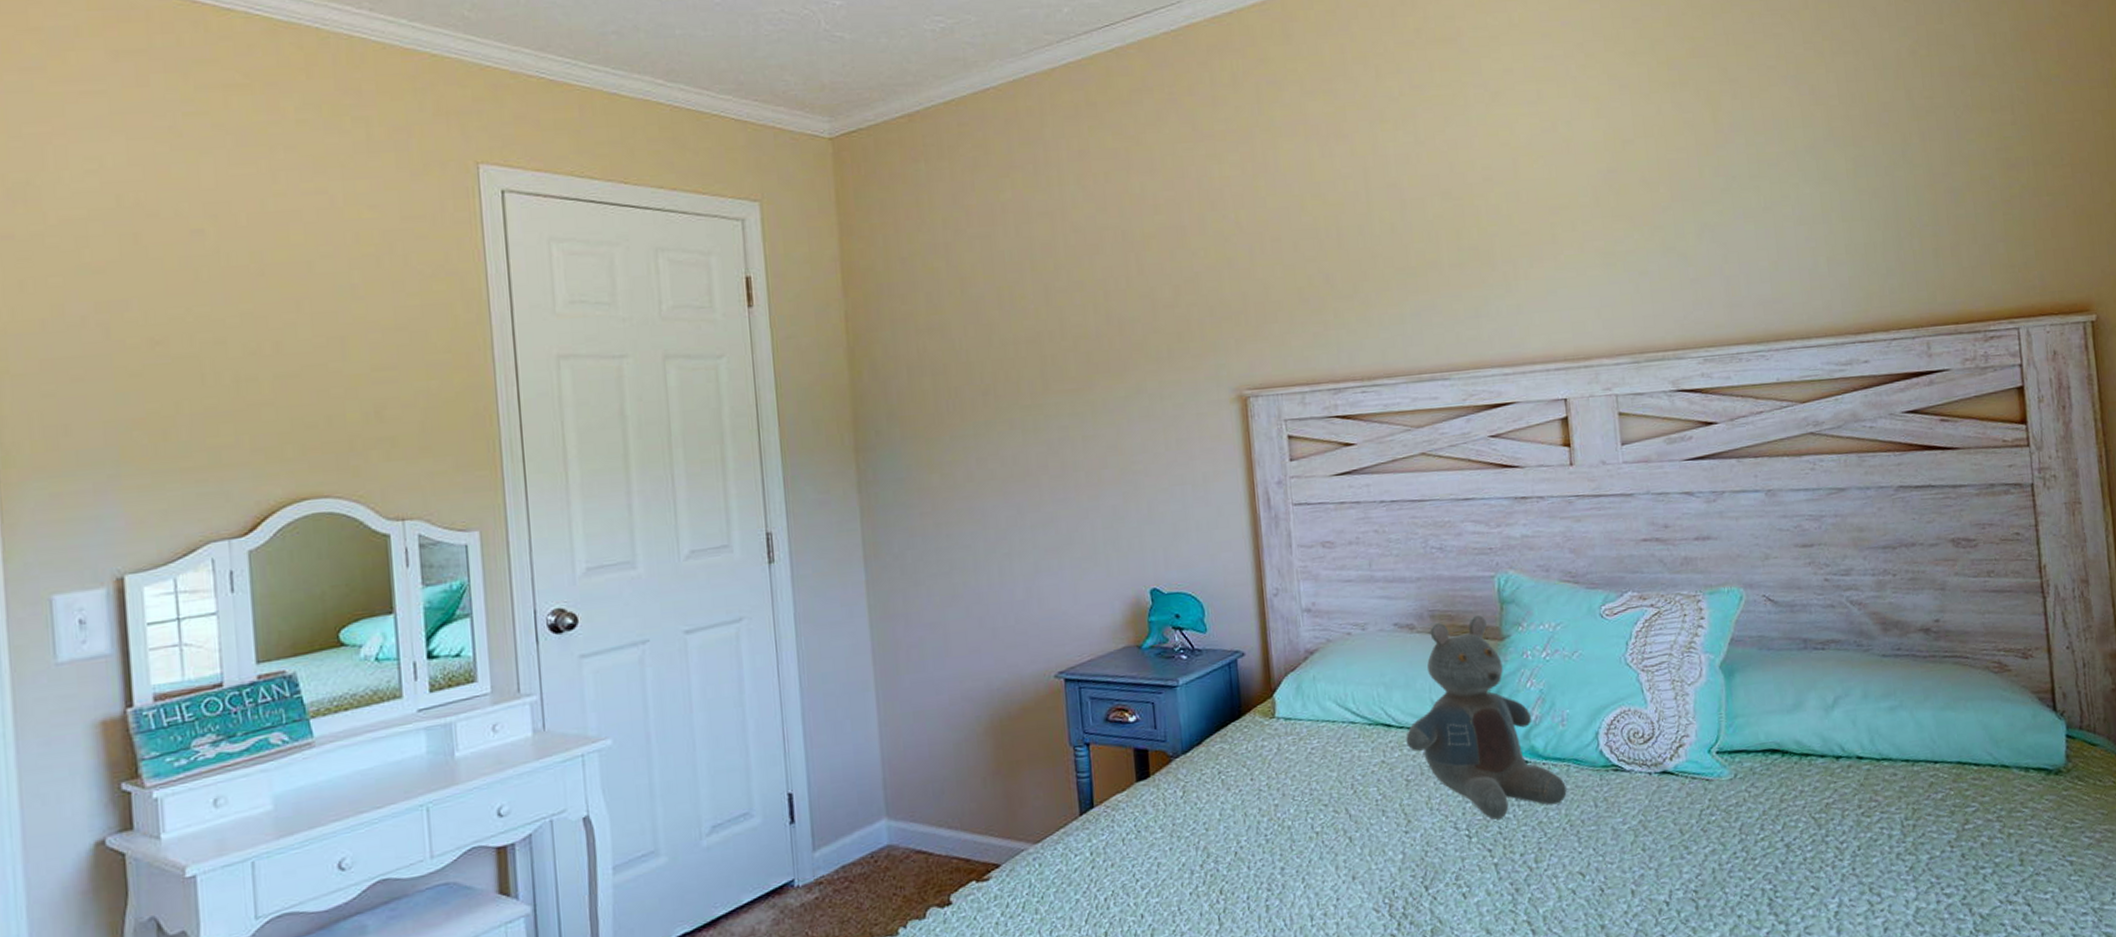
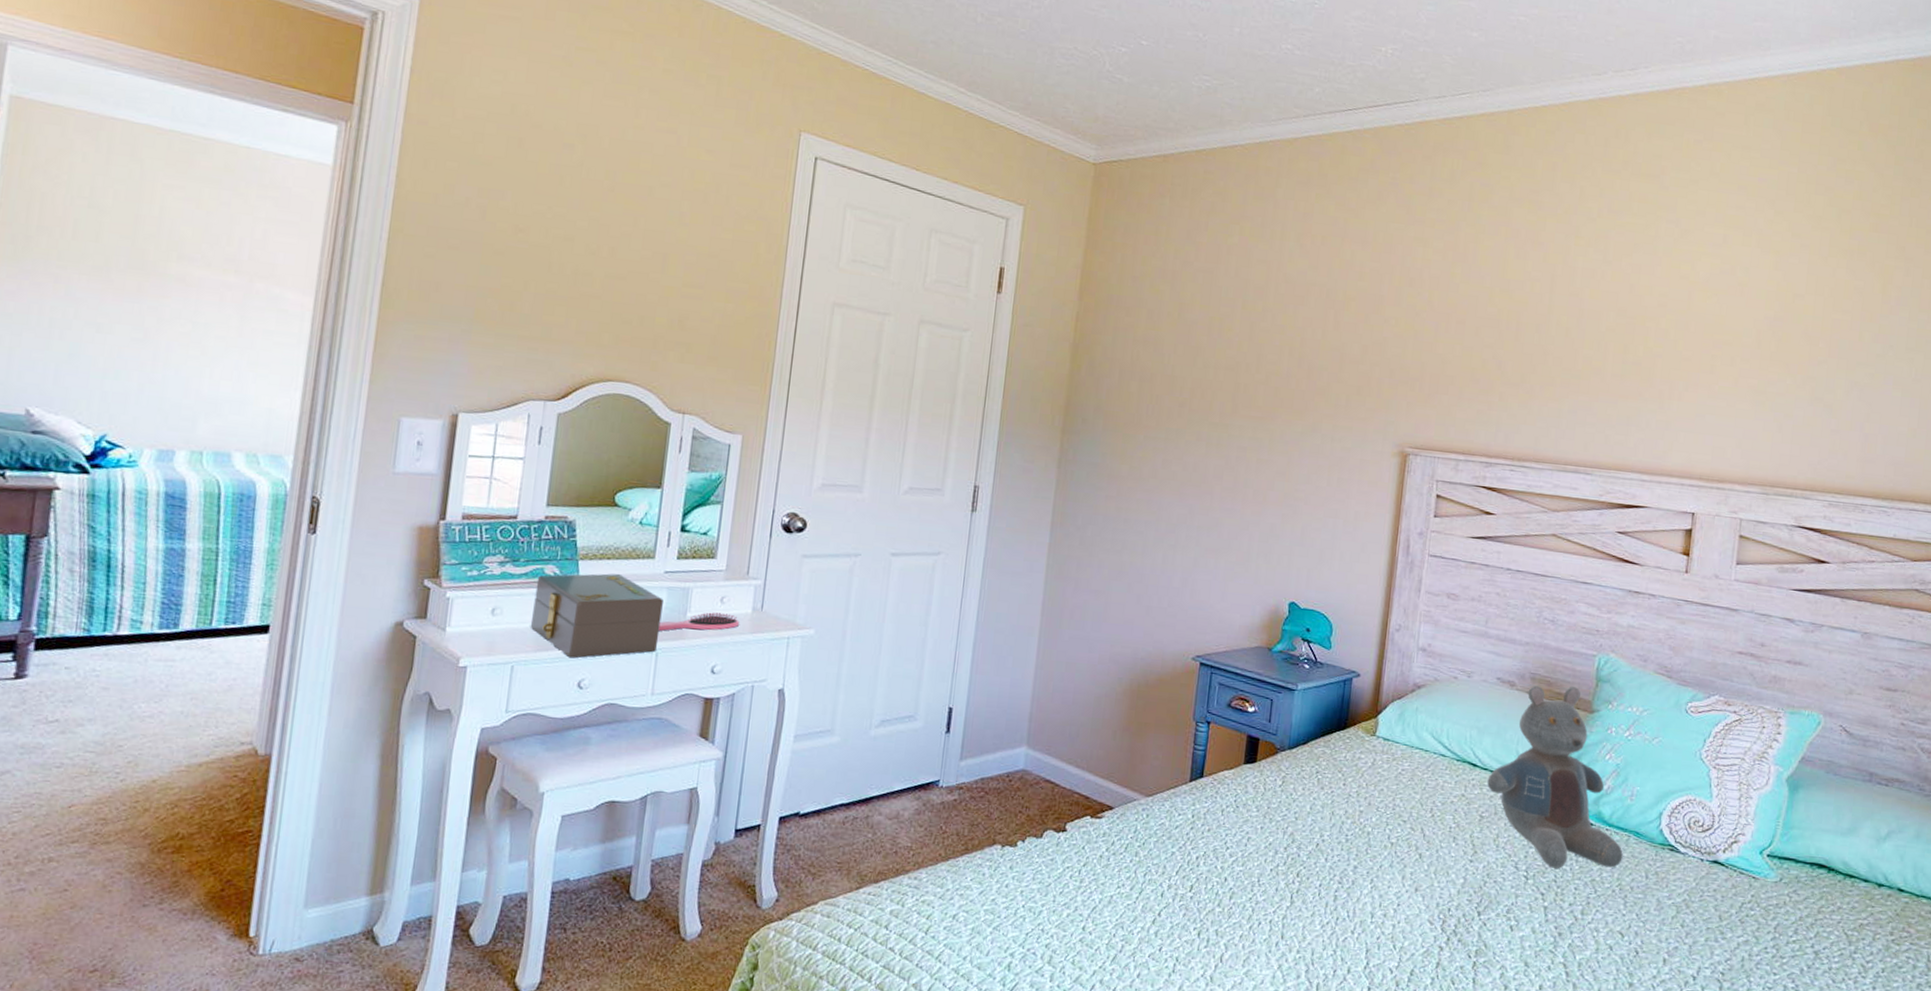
jewelry box: none [262,725,427,837] -> present [530,573,663,658]
hairbrush: none [423,743,520,781] -> present [658,612,739,631]

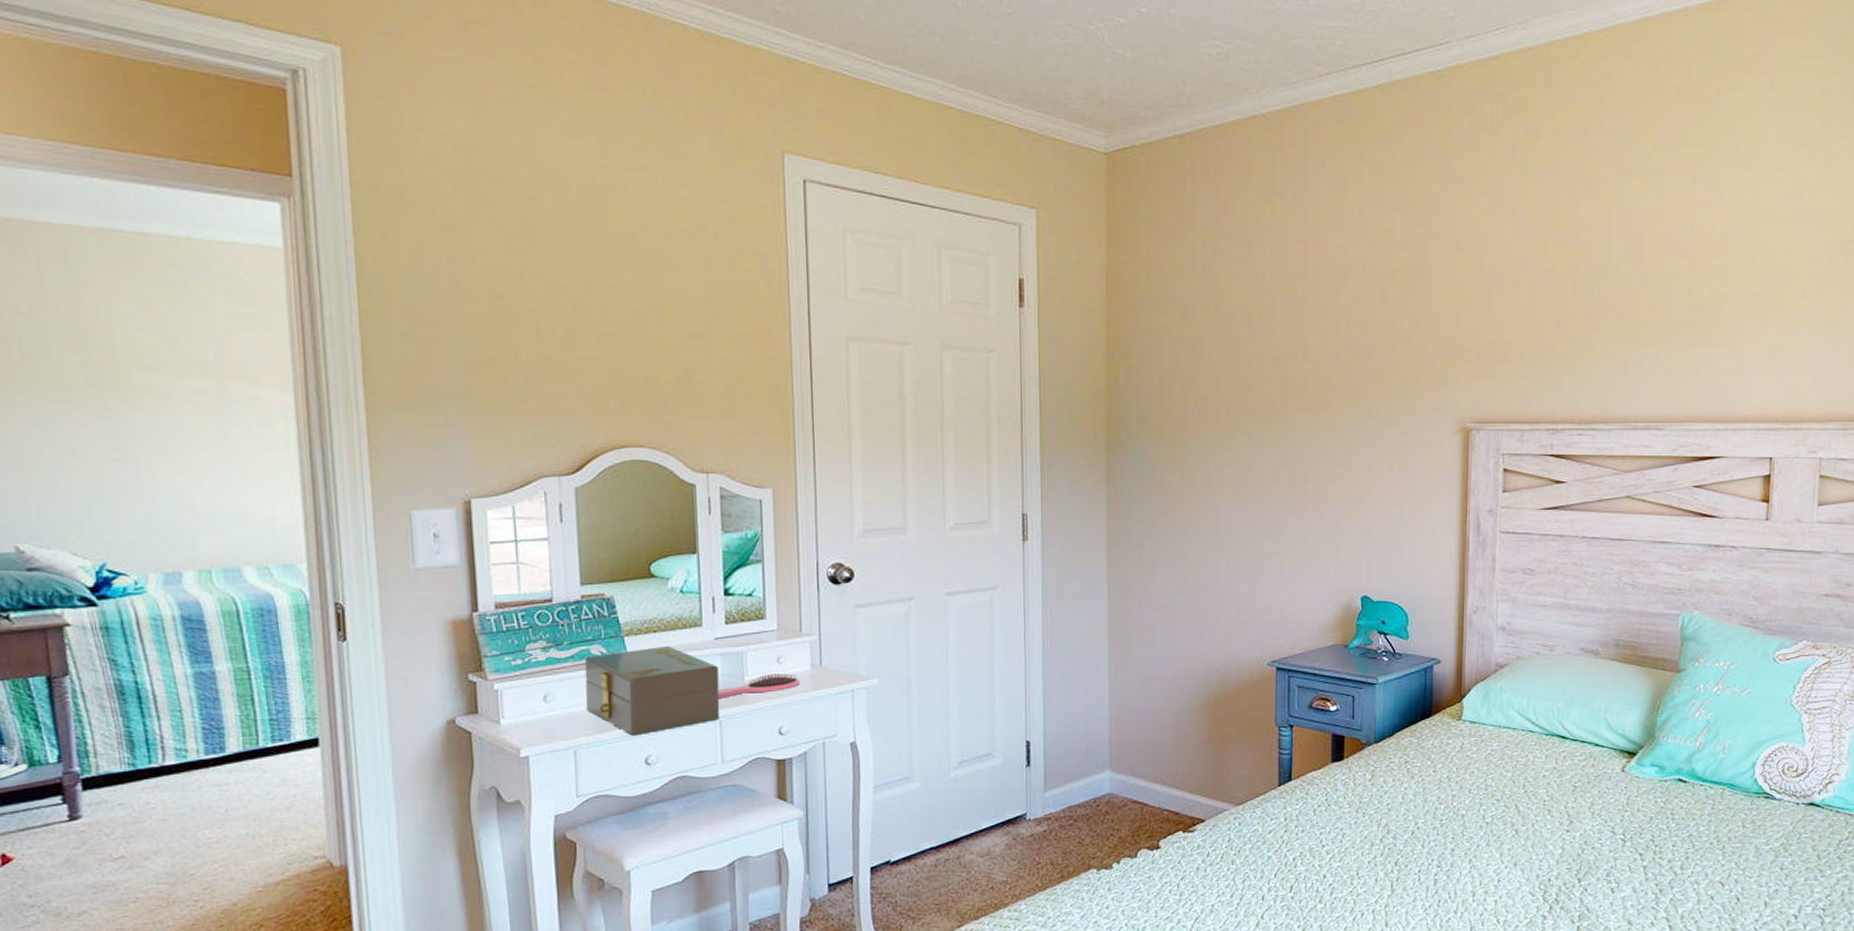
stuffed animal: present [1487,686,1623,869] -> none [1578,649,1719,828]

